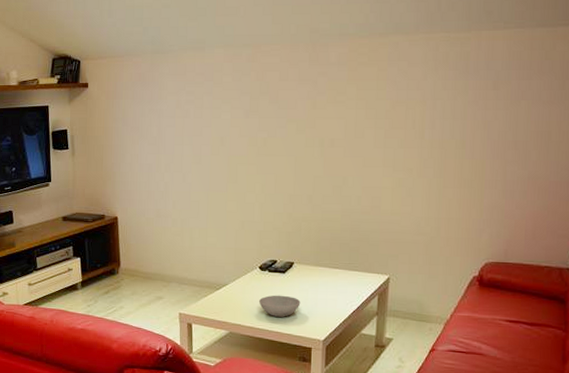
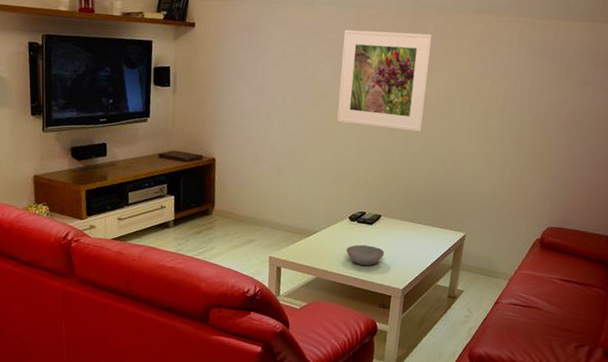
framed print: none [238,64,335,170] -> present [337,29,433,132]

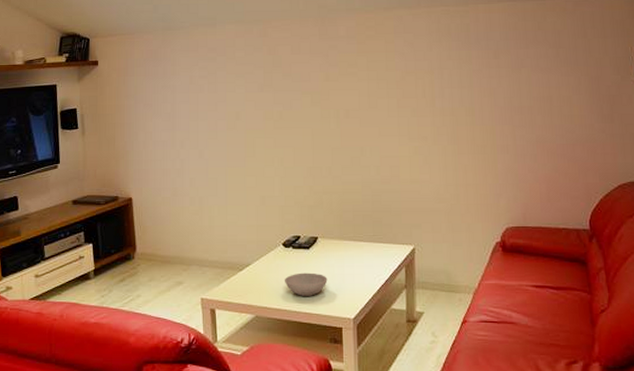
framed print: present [337,29,433,132] -> none [251,38,349,142]

